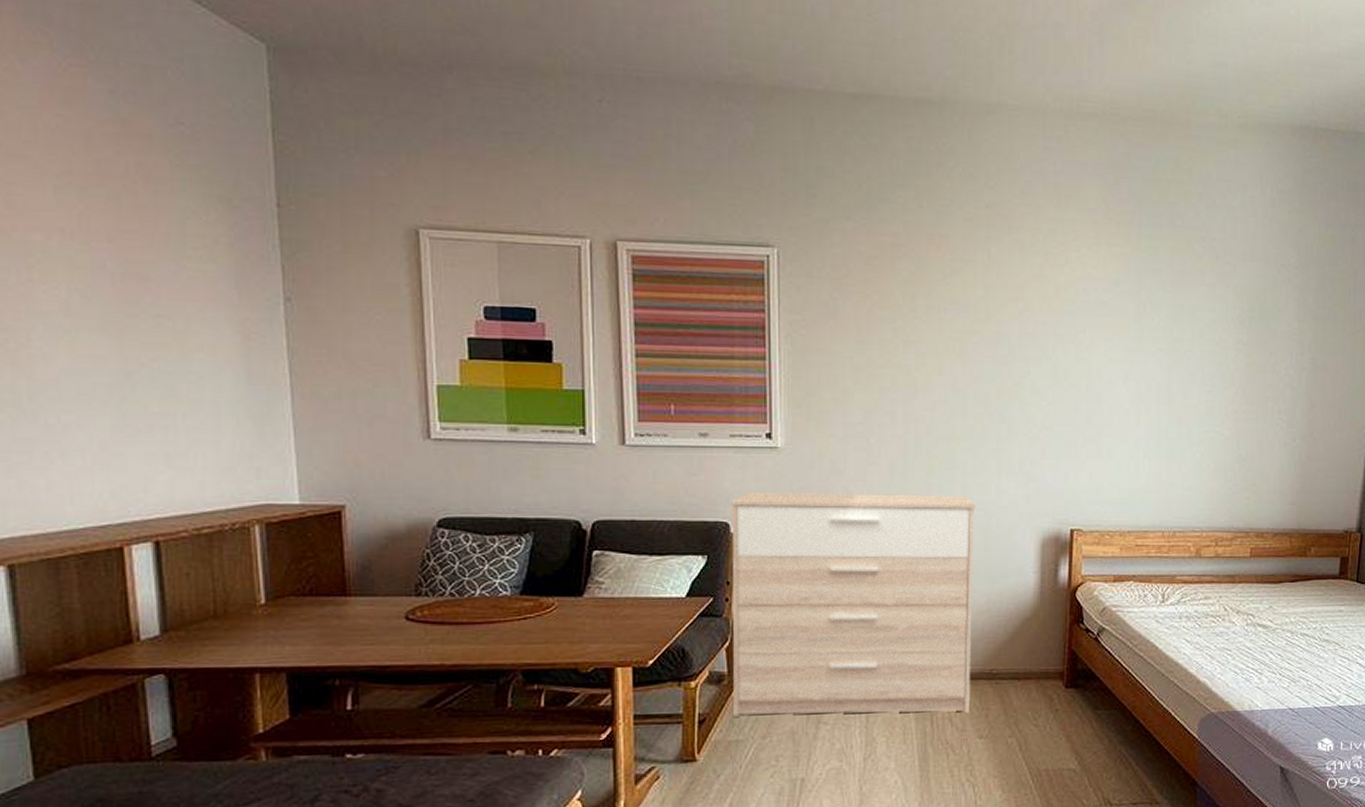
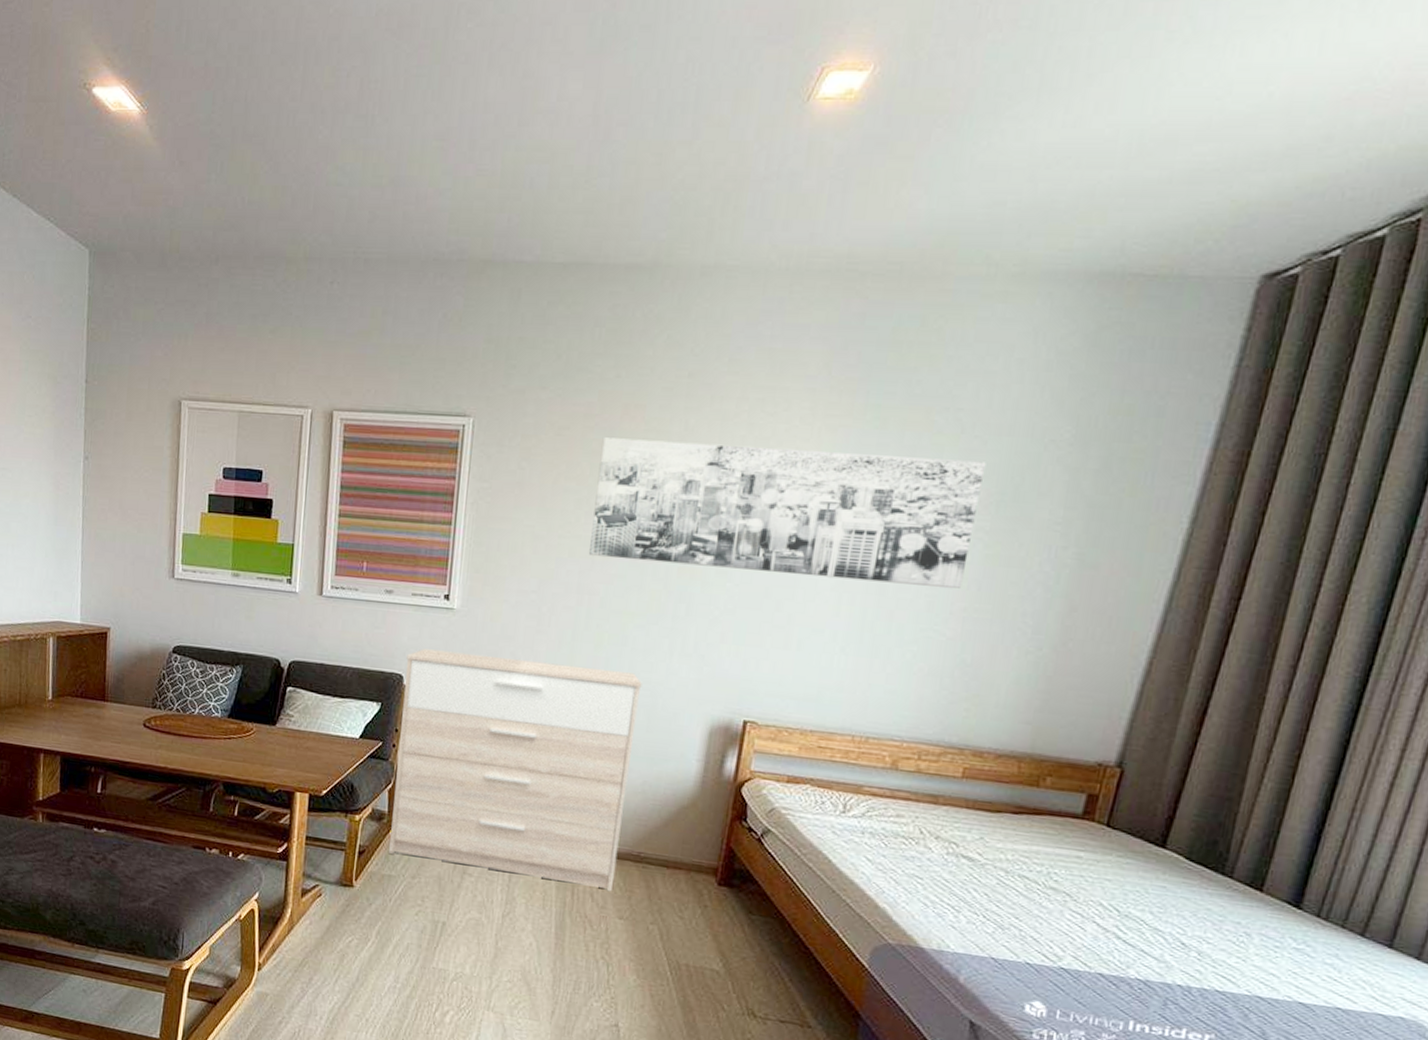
wall art: none [910,267,1238,393] -> present [588,437,986,588]

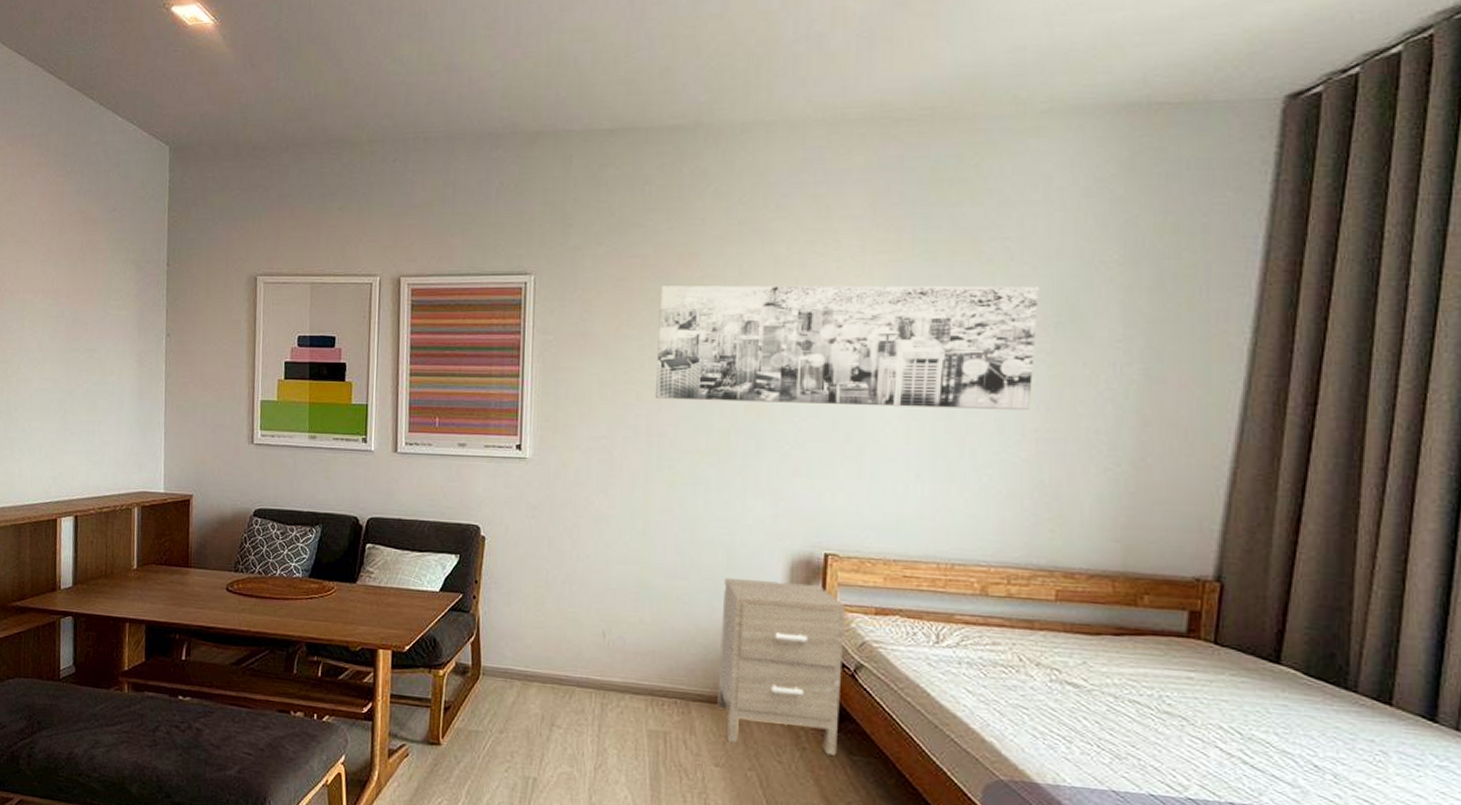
sideboard: present [389,649,642,892] -> none [475,499,719,738]
nightstand: none [626,739,759,914] -> present [717,577,846,756]

